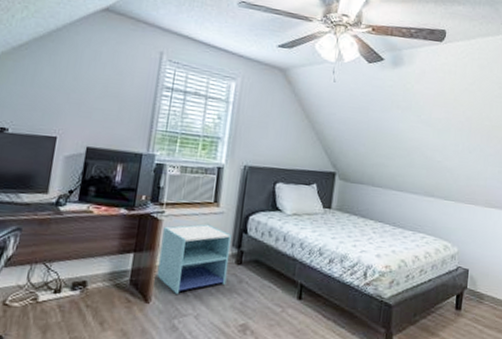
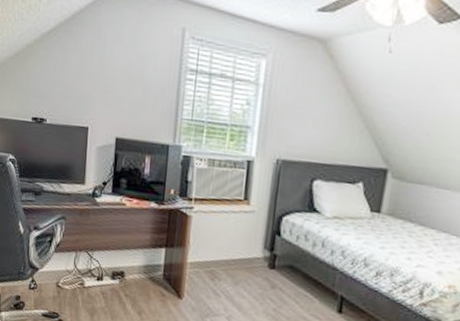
nightstand: present [157,224,232,294] -> none [188,222,264,293]

